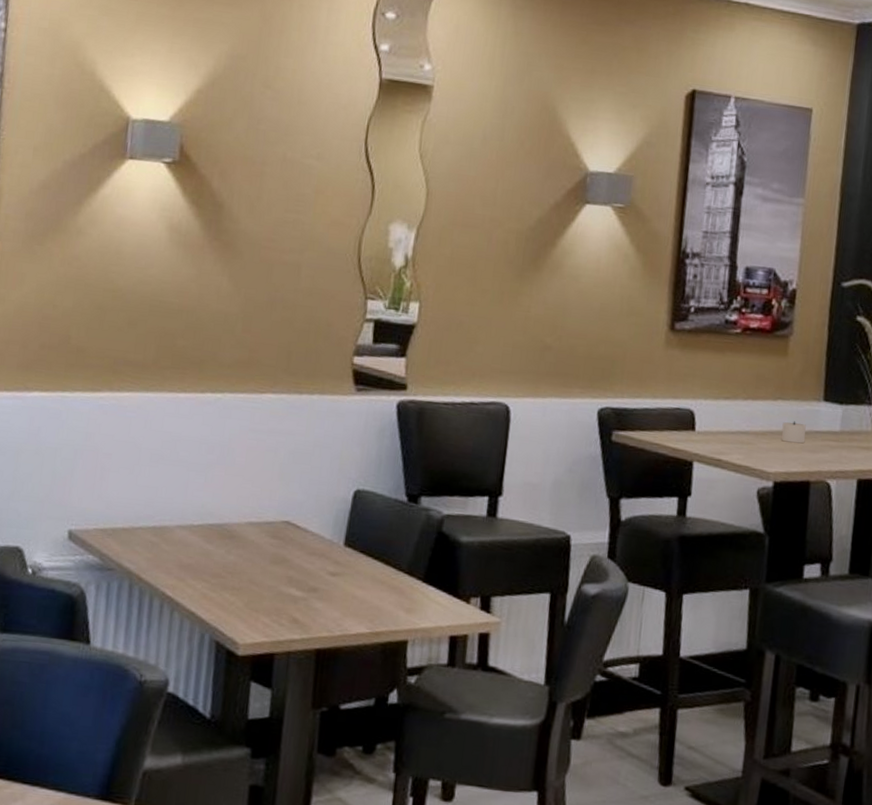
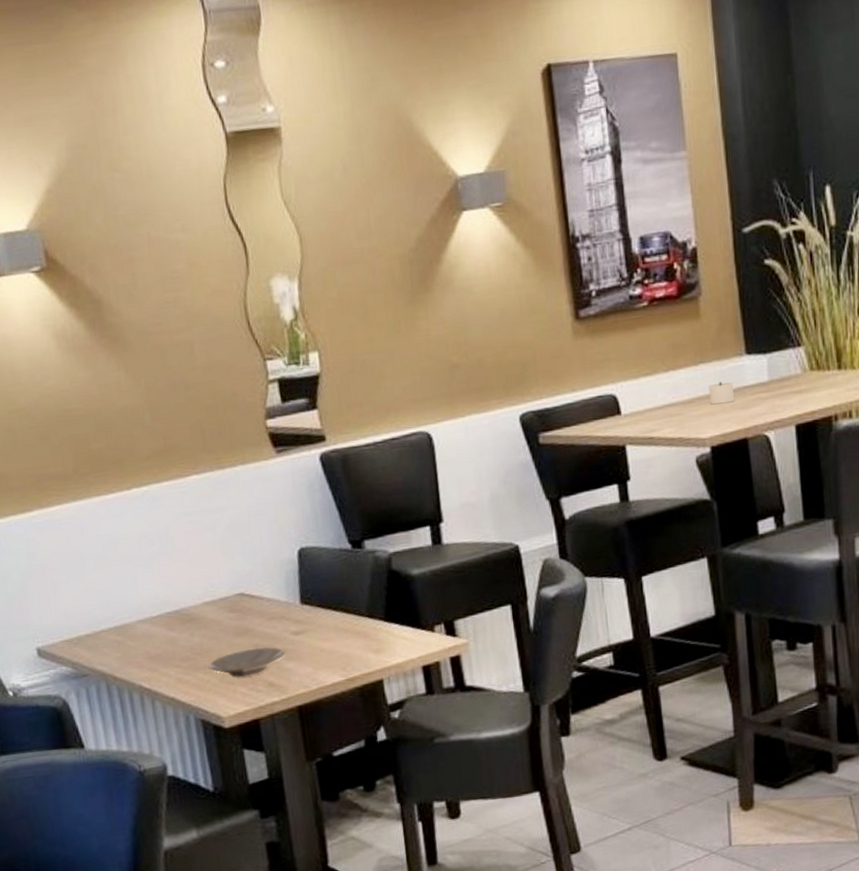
saucer: none [236,579,316,608] -> present [208,647,284,678]

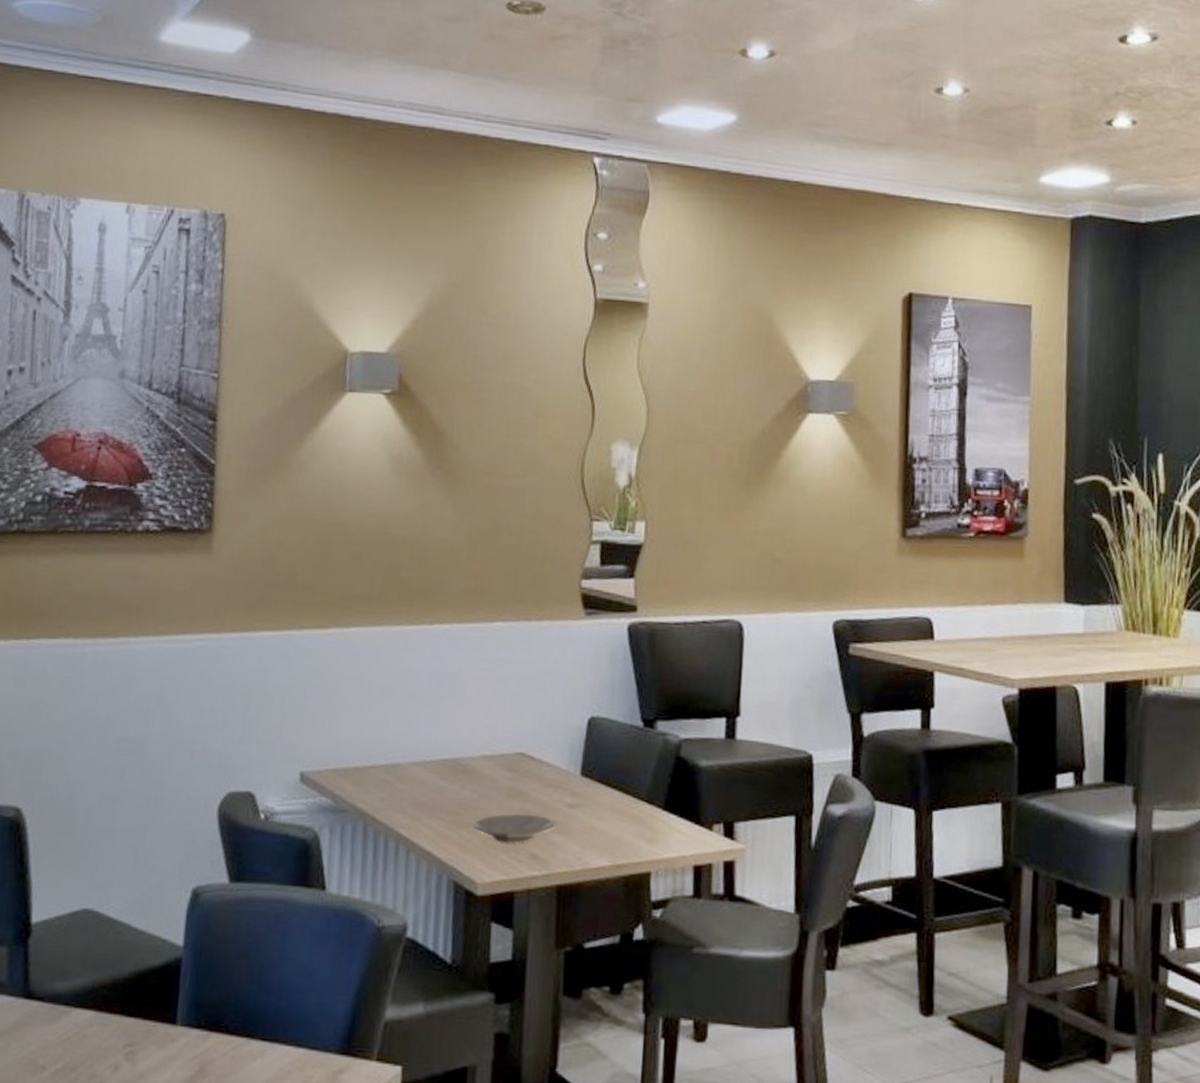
candle: present [708,381,735,405] -> none [1023,625,1049,648]

